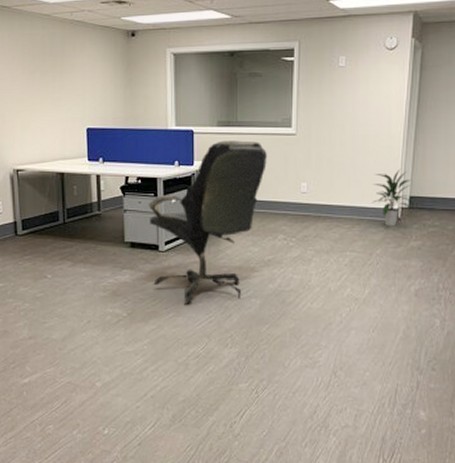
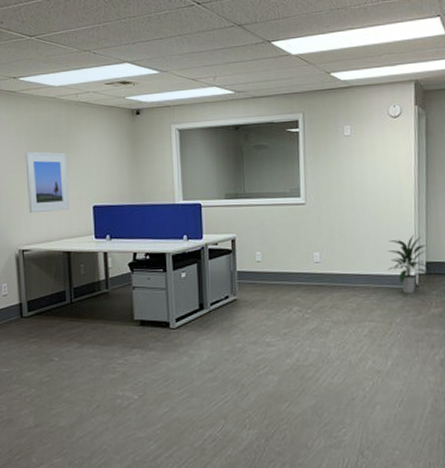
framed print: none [19,70,63,134] -> present [25,151,70,214]
office chair: present [148,140,267,306] -> none [157,212,277,386]

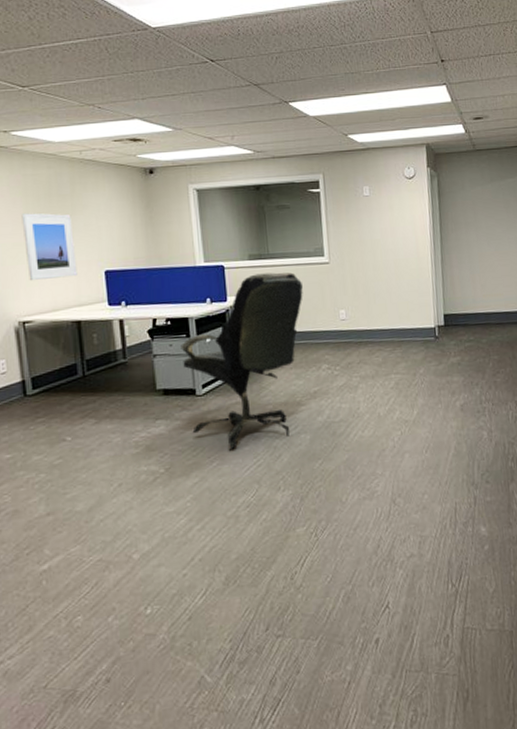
office chair: none [157,212,277,386] -> present [180,272,303,452]
indoor plant: present [387,235,431,294] -> none [409,290,448,346]

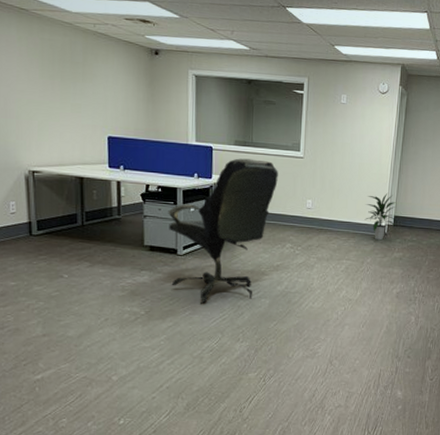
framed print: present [21,213,78,281] -> none [37,74,84,138]
indoor plant: none [409,290,448,346] -> present [364,193,397,241]

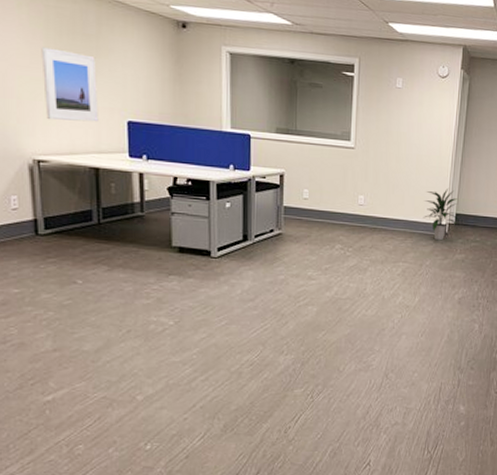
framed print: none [37,74,84,138] -> present [41,47,99,122]
office chair: present [168,158,278,305] -> none [199,148,326,314]

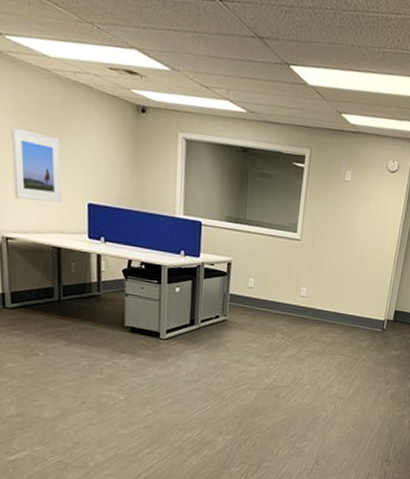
indoor plant: present [423,189,459,241] -> none [362,285,397,337]

